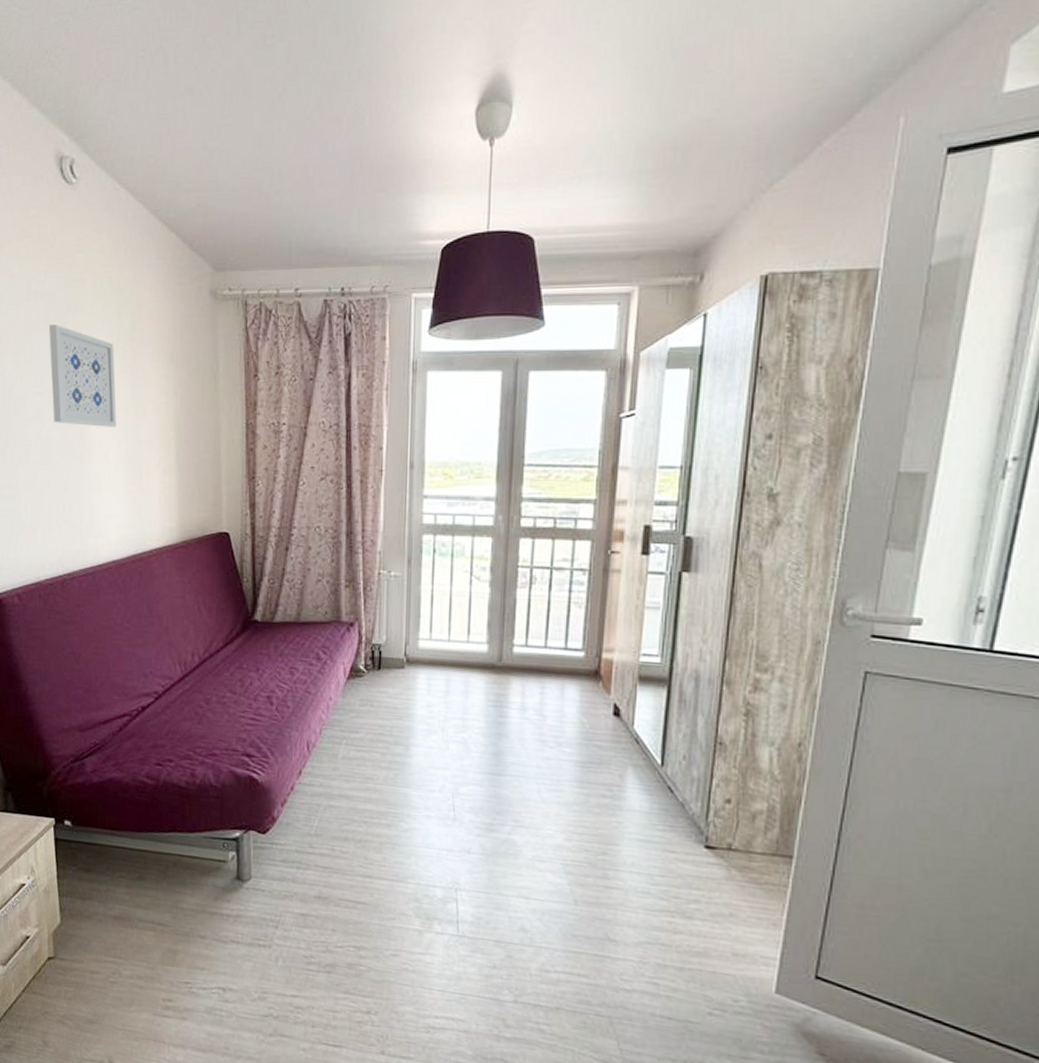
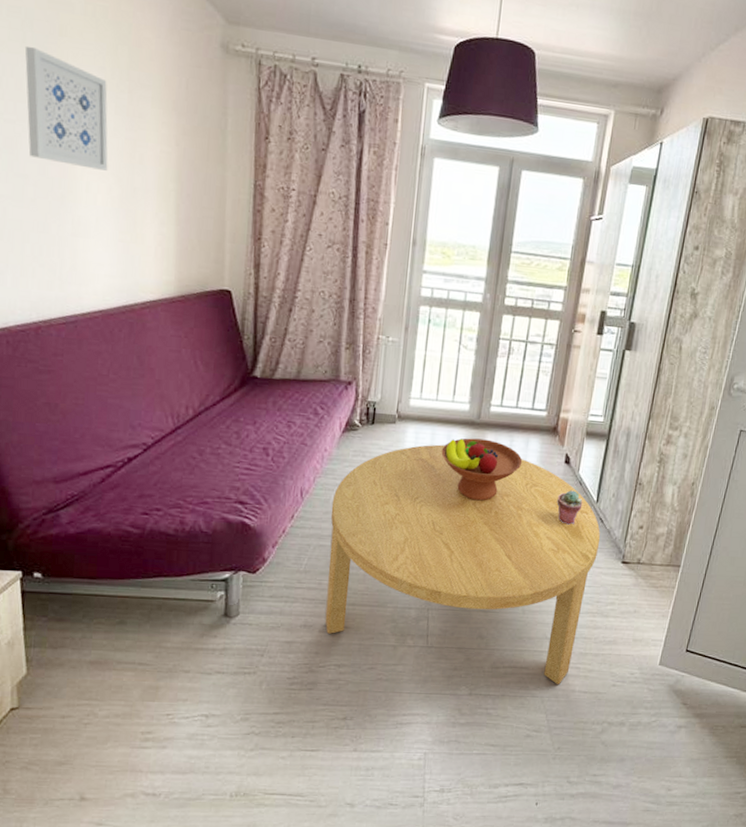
coffee table: none [340,692,672,1003] -> present [325,444,601,684]
fruit bowl: none [458,684,559,761] -> present [441,438,523,501]
potted succulent: none [607,750,643,794] -> present [557,490,583,525]

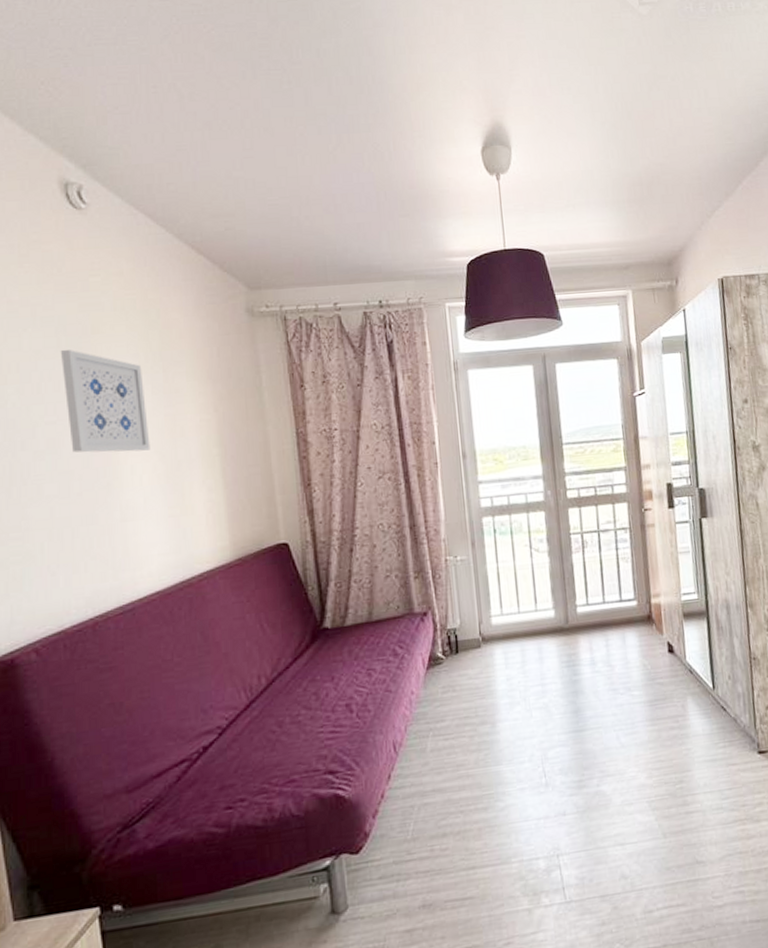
coffee table: present [325,444,601,684] -> none [428,657,733,918]
fruit bowl: present [441,438,523,501] -> none [535,644,624,716]
potted succulent: present [557,490,583,525] -> none [670,681,699,722]

